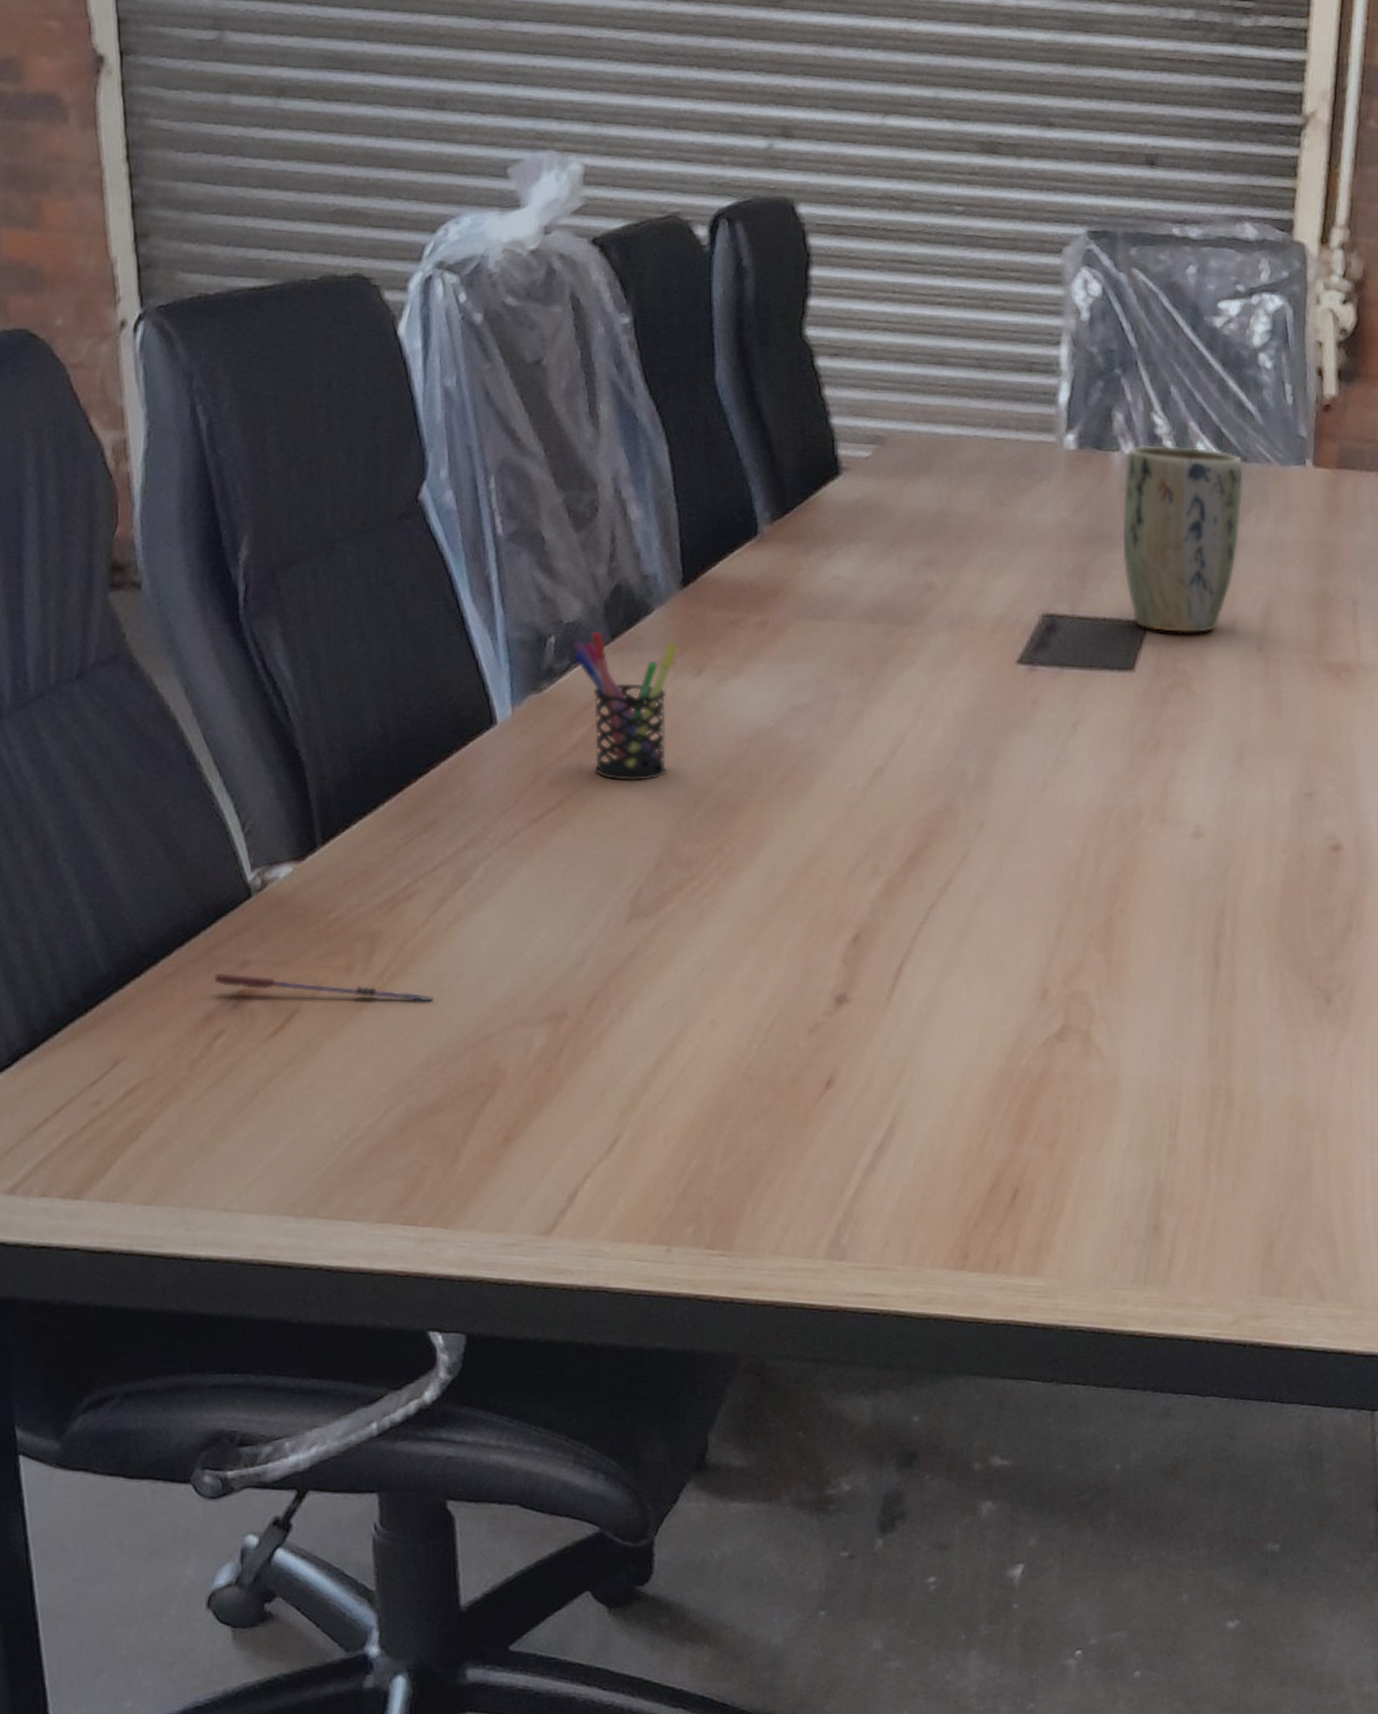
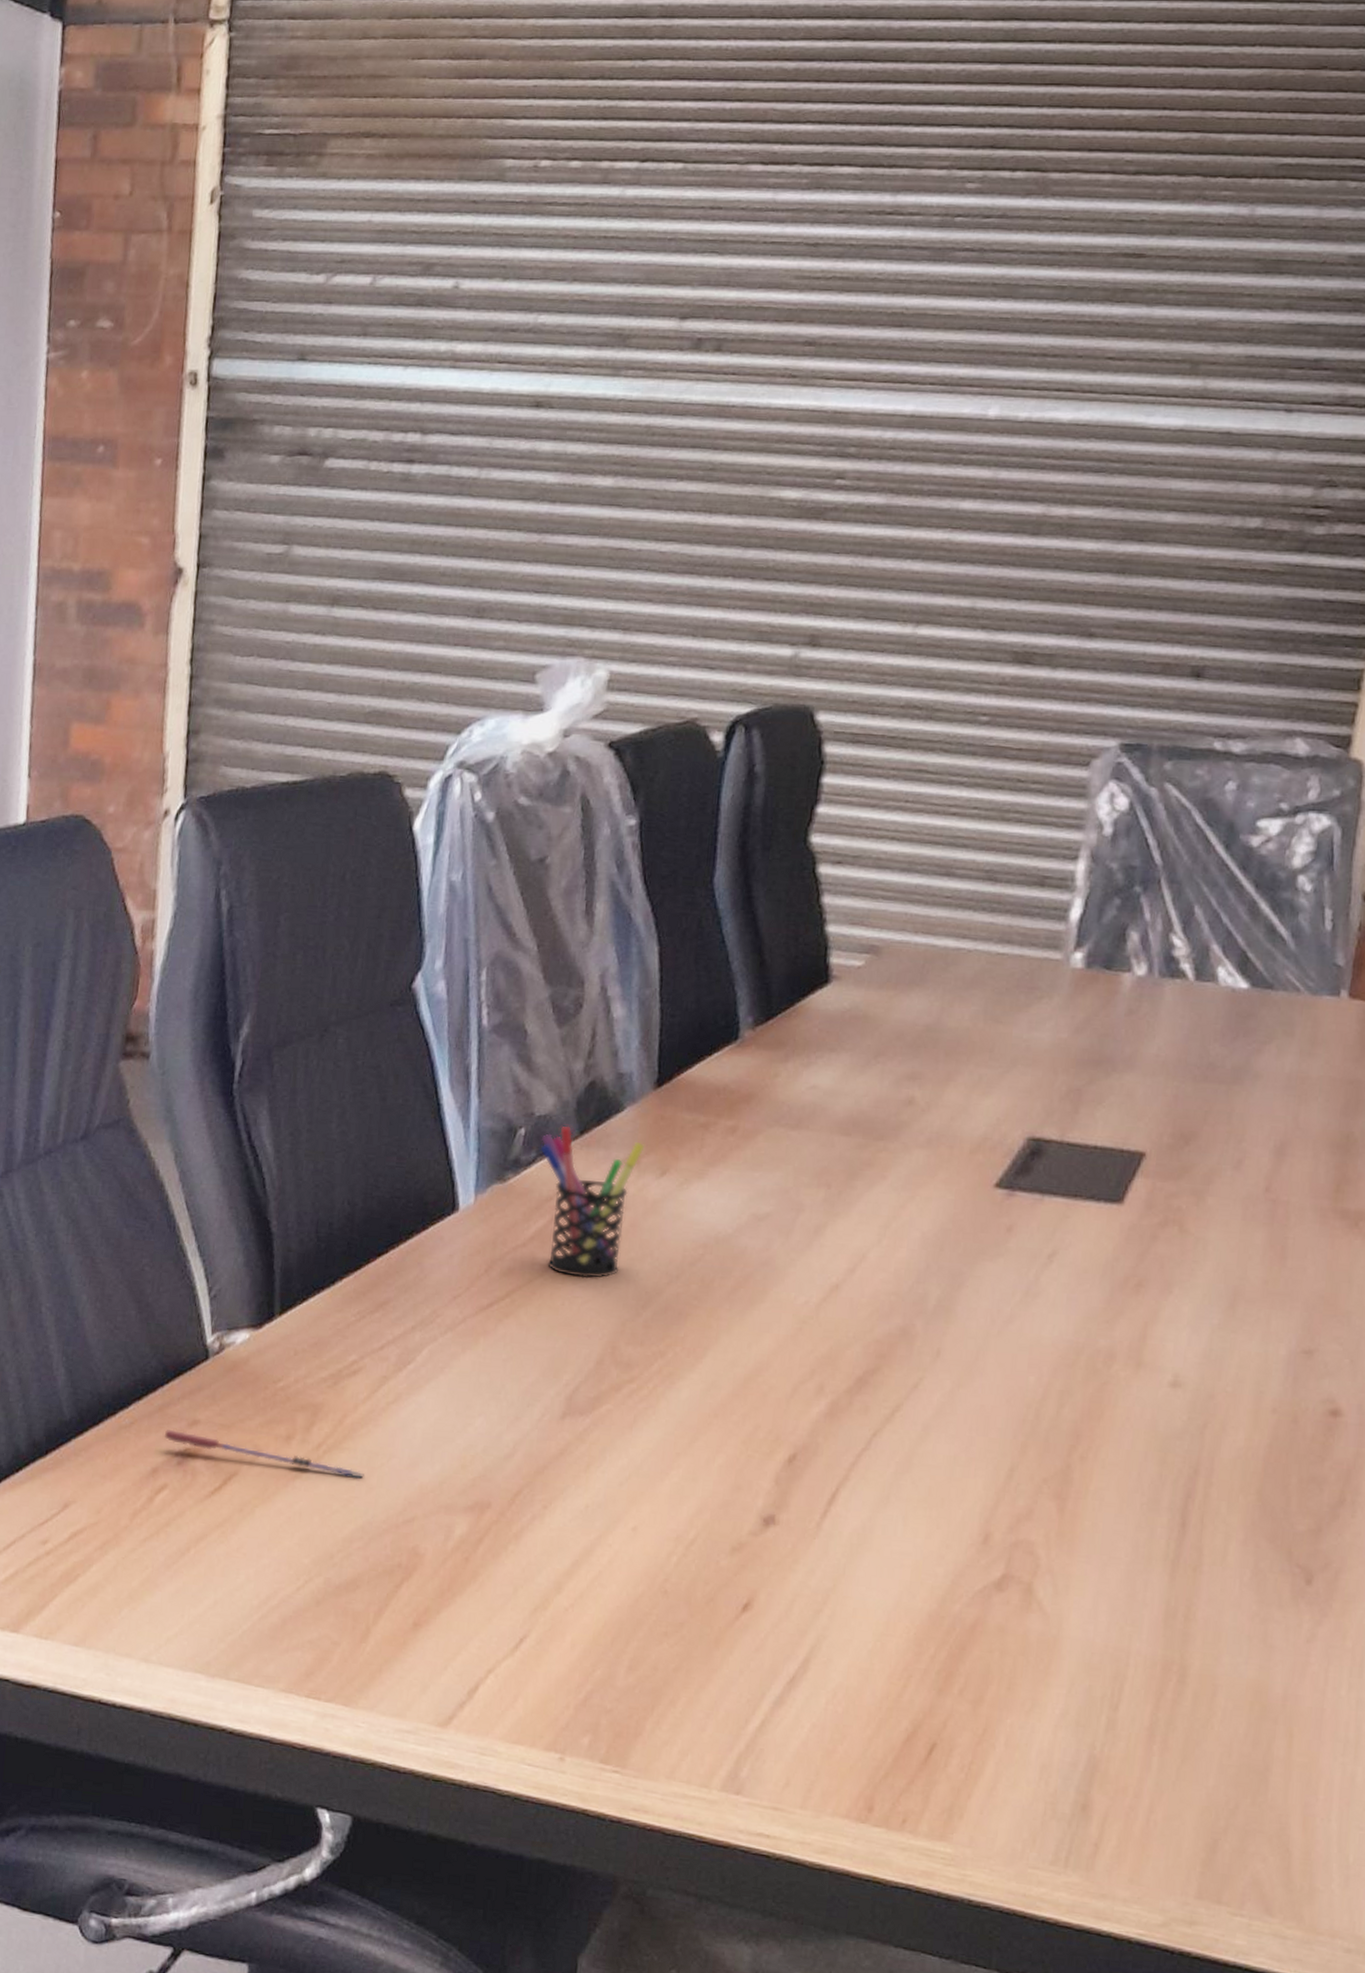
plant pot: present [1122,445,1243,633] -> none [1122,966,1269,1168]

